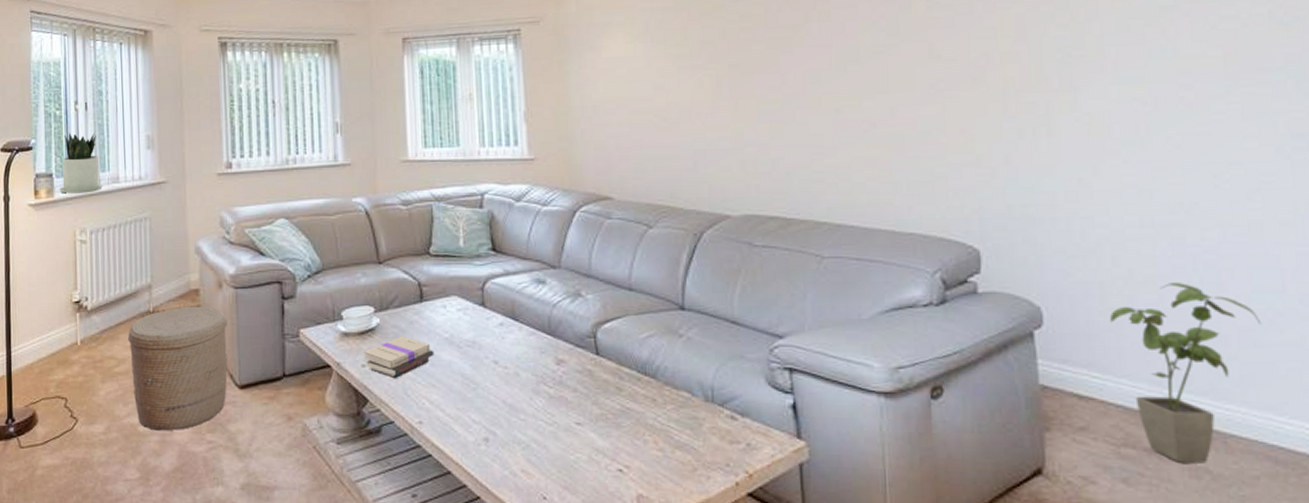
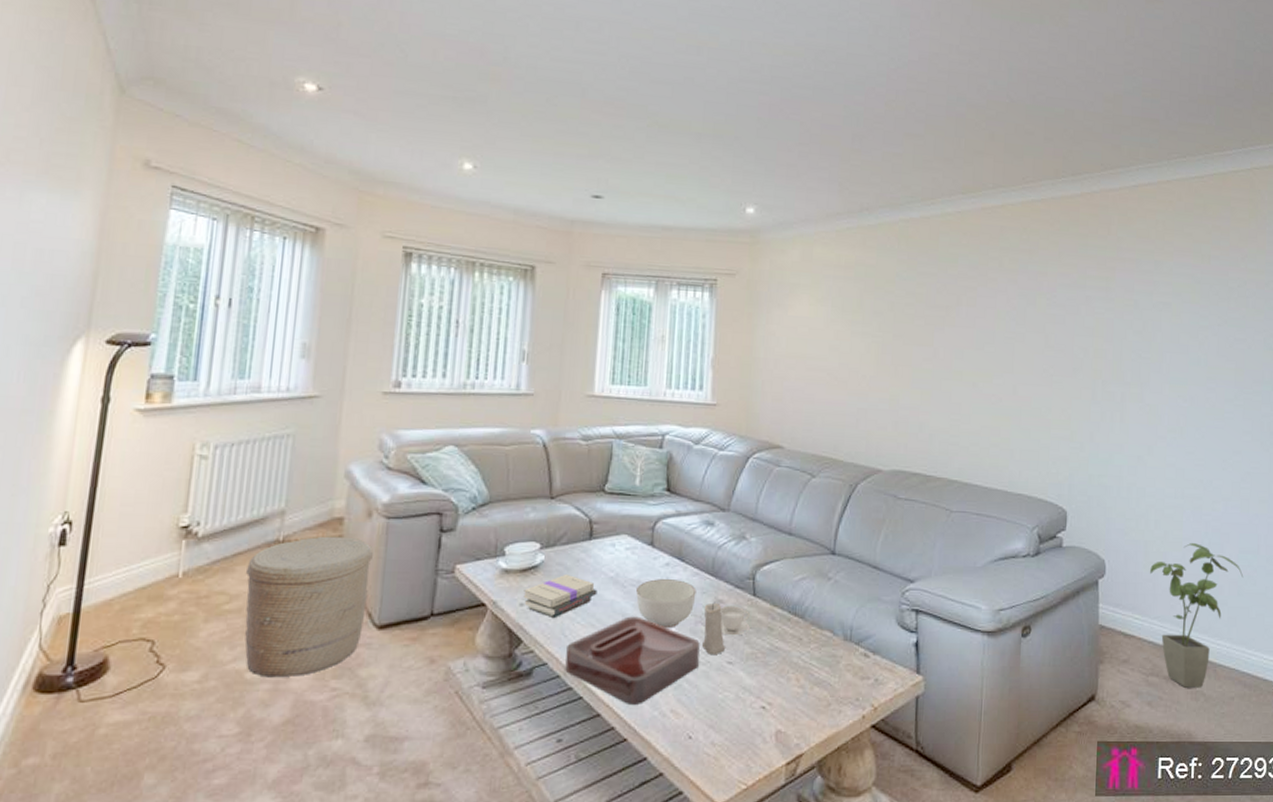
planter: present [59,132,103,194] -> none [180,331,239,402]
decorative tray: none [411,376,545,463] -> present [565,616,700,704]
bowl: none [471,339,535,389] -> present [635,579,697,629]
candle: none [544,360,572,415] -> present [701,601,725,654]
teacup: none [562,365,597,396] -> present [720,605,750,636]

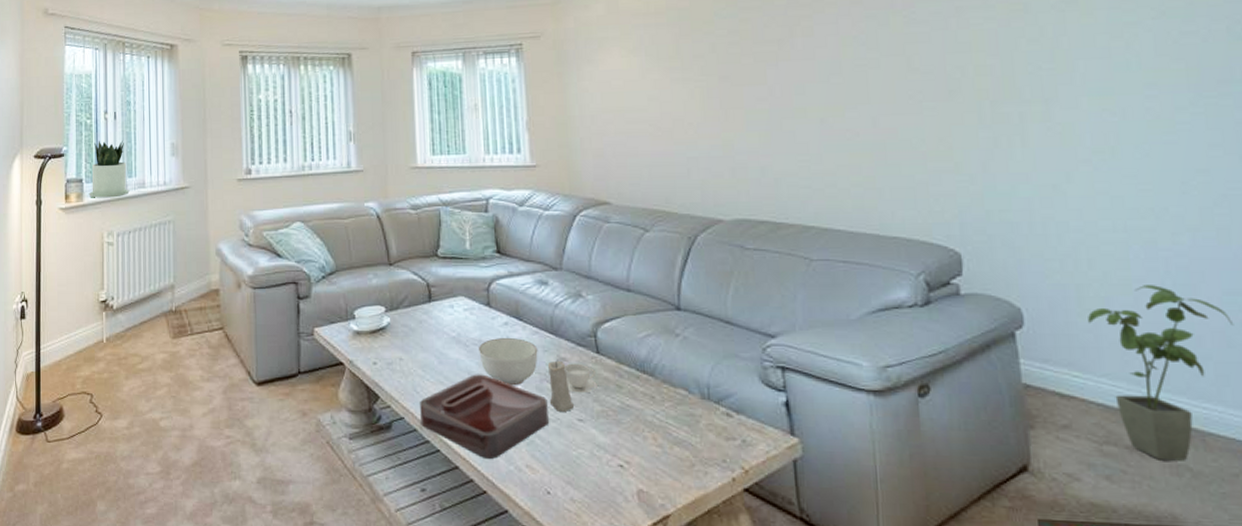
planter: none [180,331,239,402] -> present [88,140,130,198]
woven basket: present [244,536,373,678] -> none [151,305,246,426]
books: present [523,573,598,619] -> none [375,334,442,376]

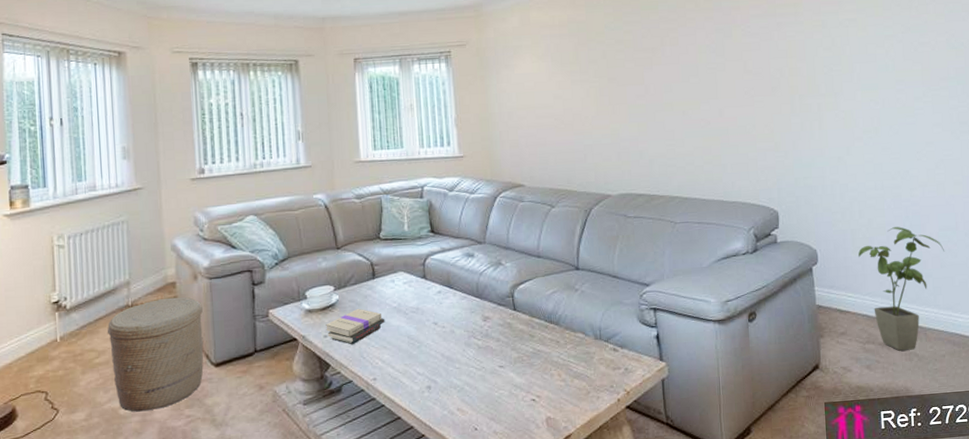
planter: present [88,140,130,198] -> none [35,146,80,203]
woven basket: none [151,305,246,426] -> present [107,296,204,412]
books: none [375,334,442,376] -> present [326,308,385,345]
decorative tray: present [420,374,549,459] -> none [366,336,475,407]
bowl: present [478,338,538,386] -> none [416,303,467,344]
candle: present [547,359,574,412] -> none [474,318,496,361]
teacup: present [564,363,597,394] -> none [488,320,515,345]

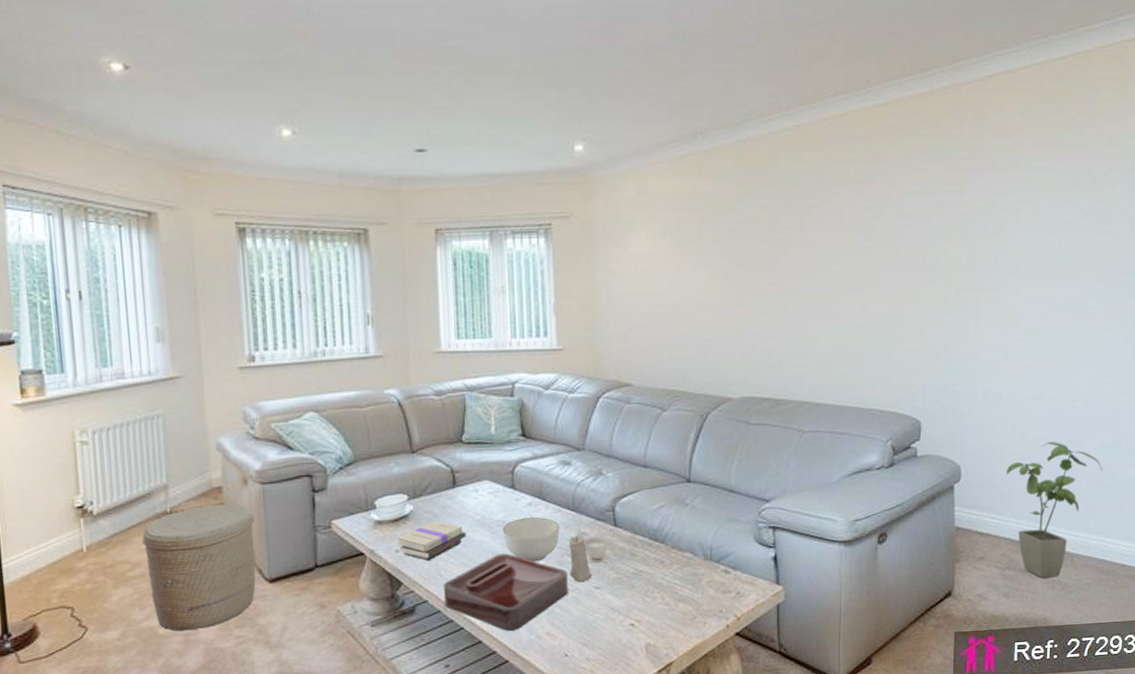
decorative tray: none [366,336,475,407] -> present [444,553,568,631]
bowl: none [416,303,467,344] -> present [502,517,560,562]
candle: none [474,318,496,361] -> present [568,534,592,582]
teacup: none [488,320,515,345] -> present [584,536,614,564]

